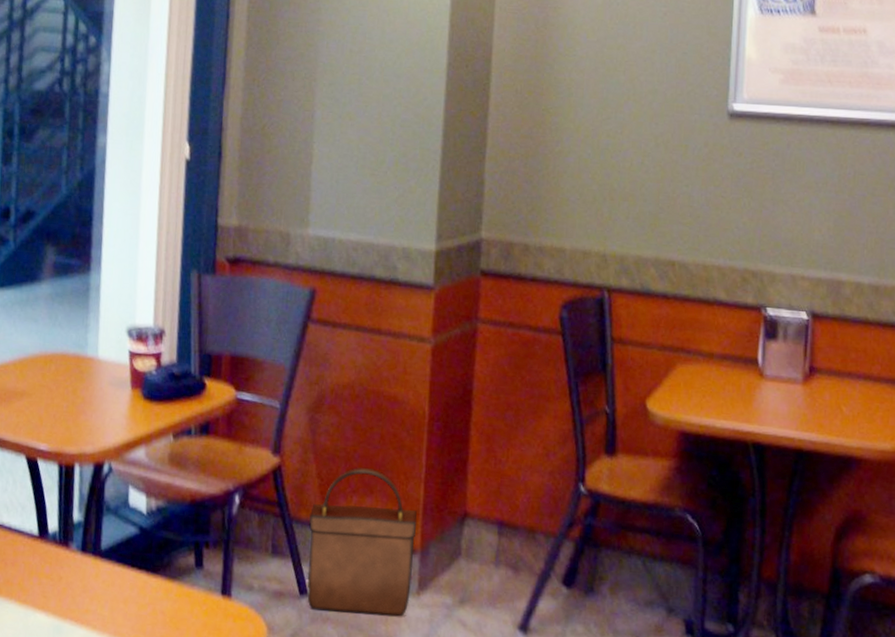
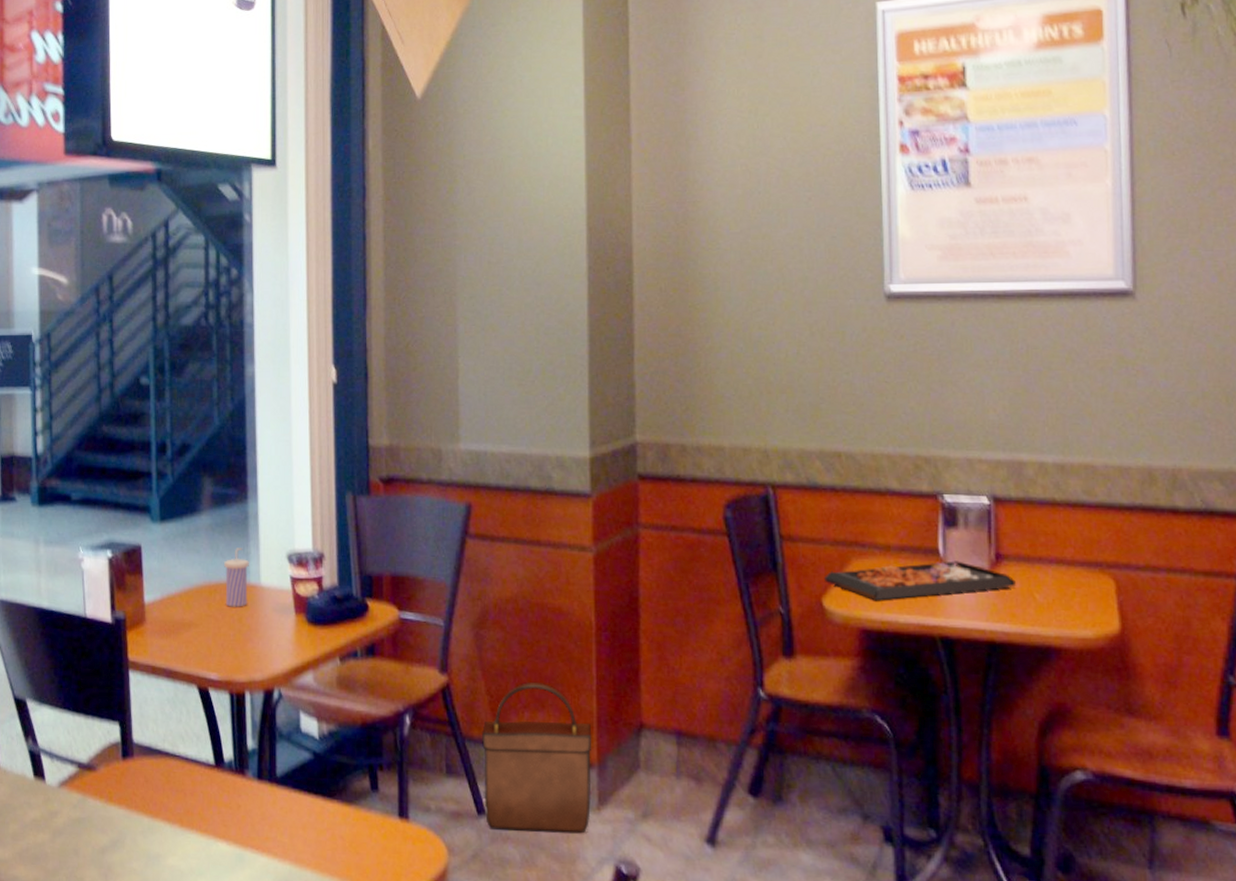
beverage cup: none [60,319,88,379] -> present [224,548,249,607]
food tray: none [649,371,827,406] -> present [823,561,1017,601]

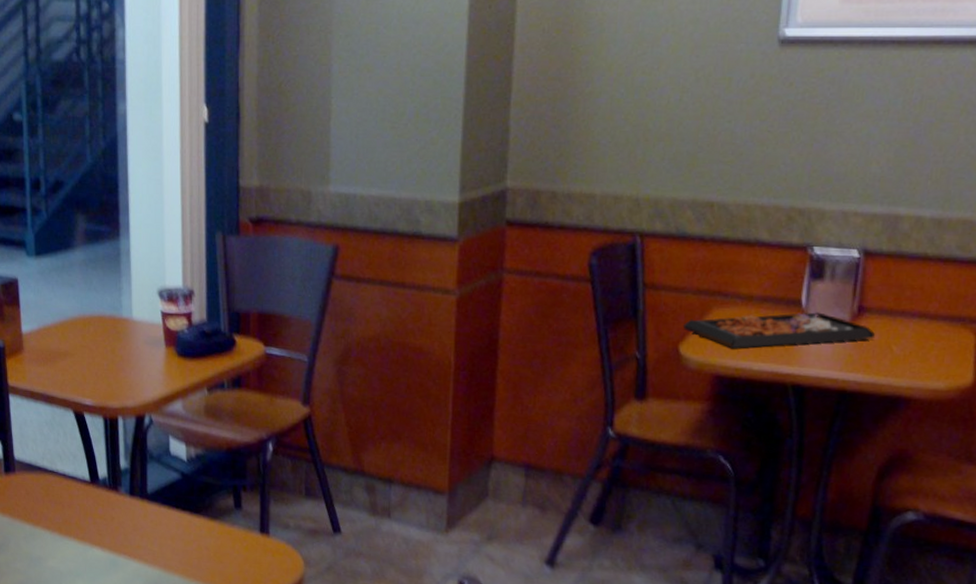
beverage cup: present [224,548,249,607] -> none [98,283,121,339]
handbag: present [481,681,592,833] -> none [339,415,445,551]

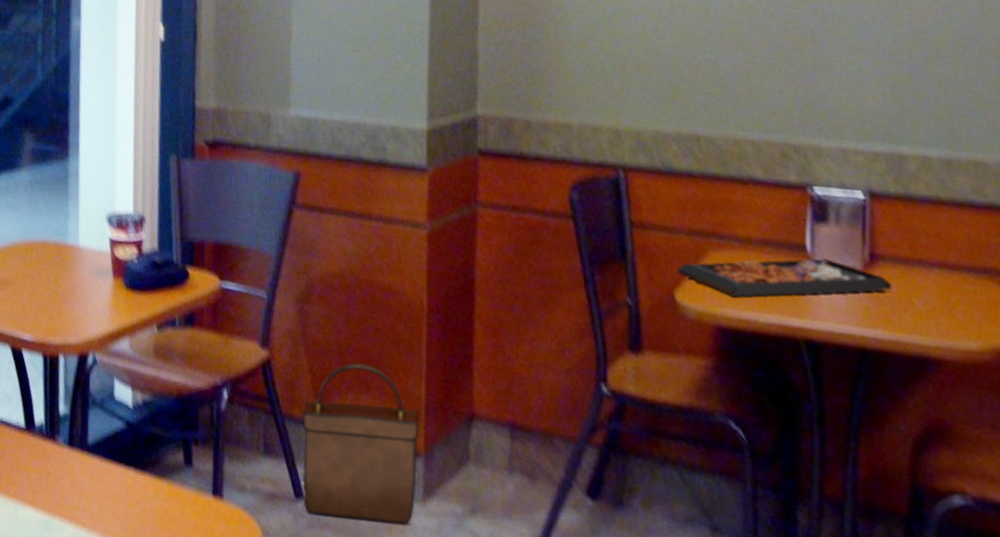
handbag: none [339,415,445,551] -> present [302,362,420,525]

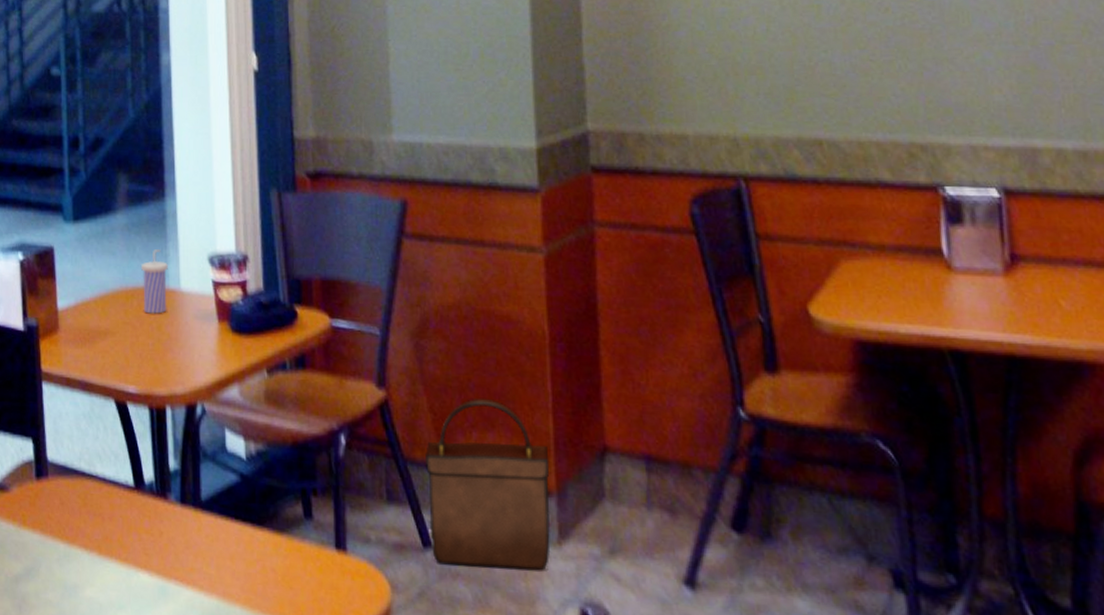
beverage cup: none [42,206,68,268] -> present [141,249,168,314]
food tray: present [676,258,893,298] -> none [808,262,1038,309]

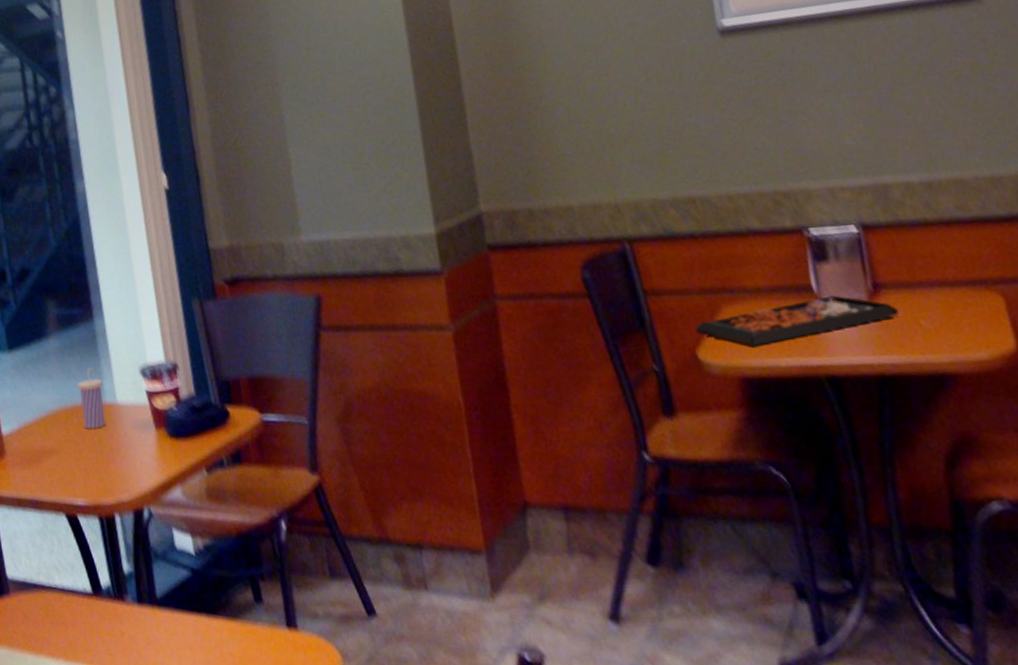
handbag: present [424,398,551,570] -> none [360,470,485,630]
food tray: none [808,262,1038,309] -> present [694,295,900,347]

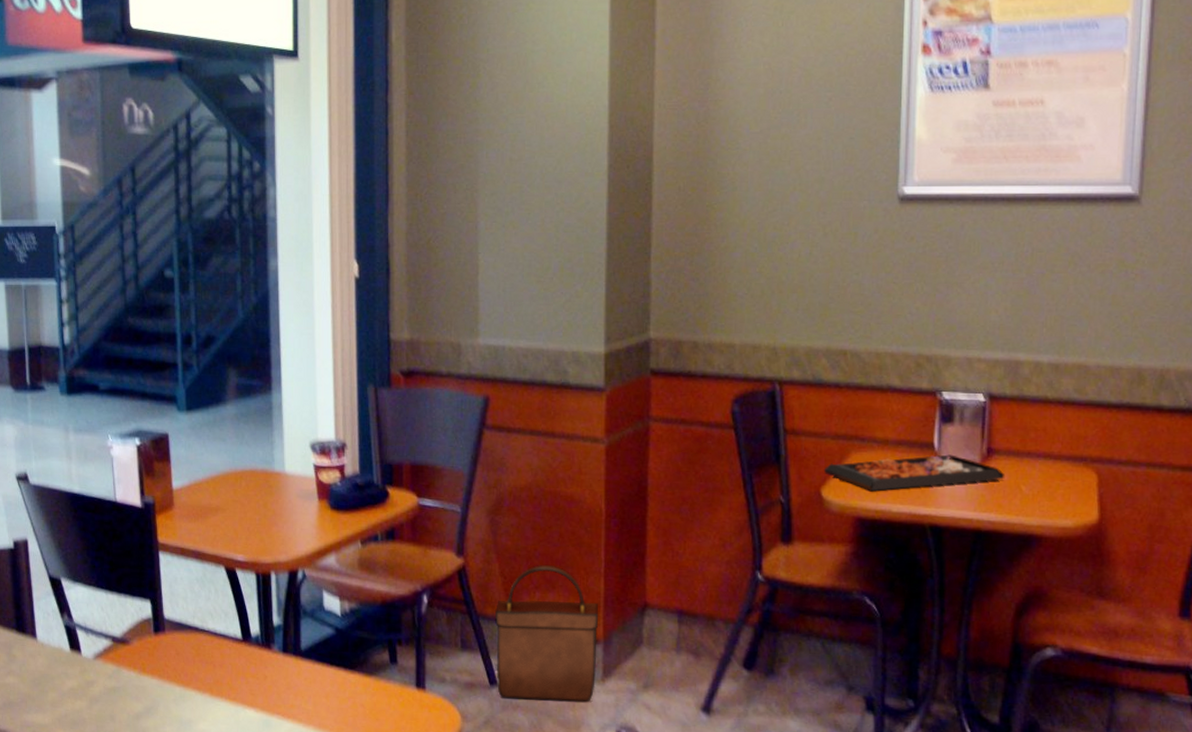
beverage cup: present [77,367,106,429] -> none [249,437,274,493]
handbag: none [360,470,485,630] -> present [494,564,599,702]

